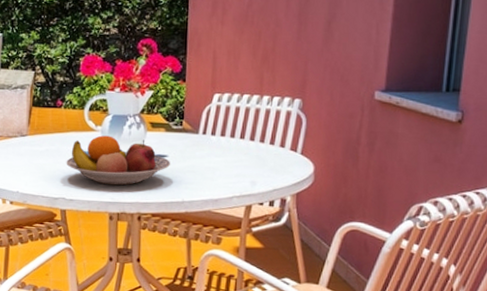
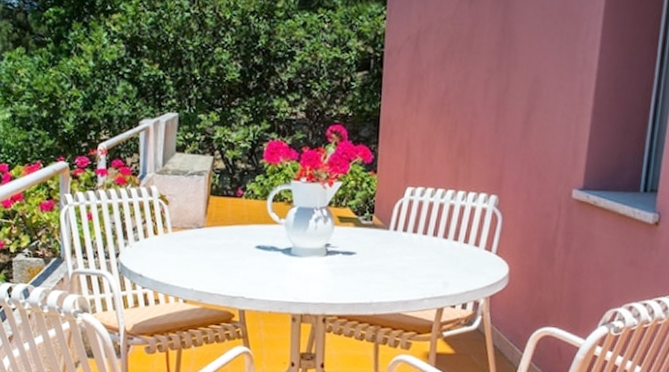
fruit bowl: present [66,135,171,186] -> none [246,229,360,285]

